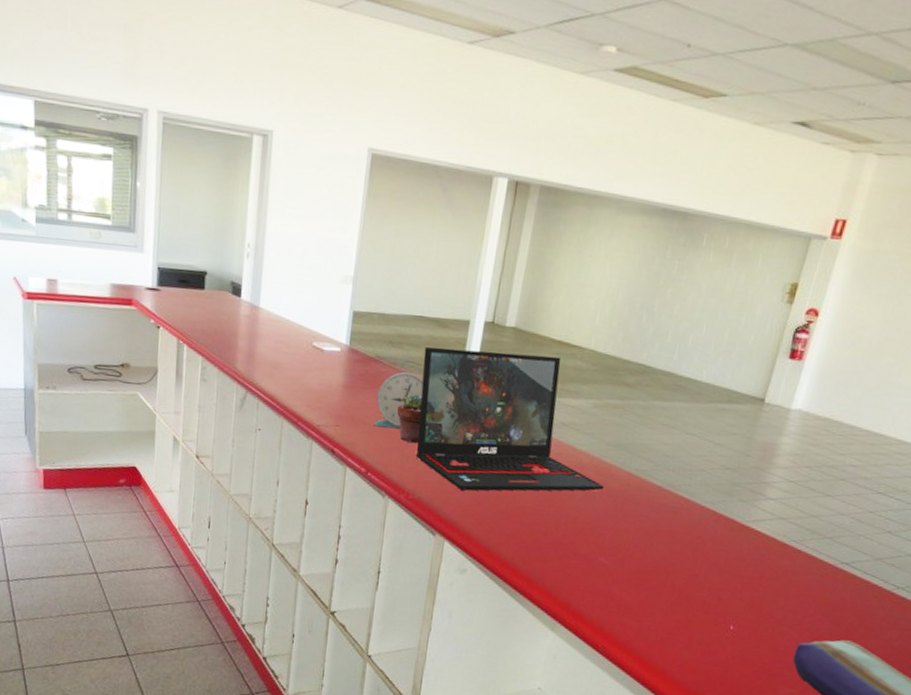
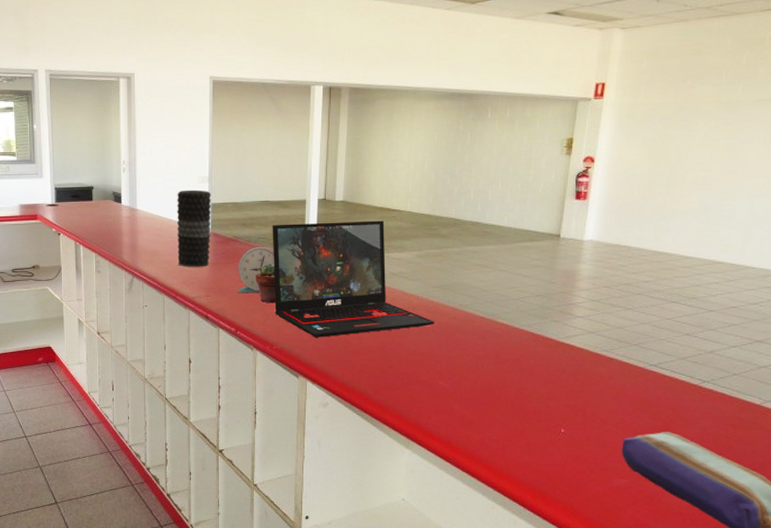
vase: none [304,290,354,390] -> present [177,189,211,267]

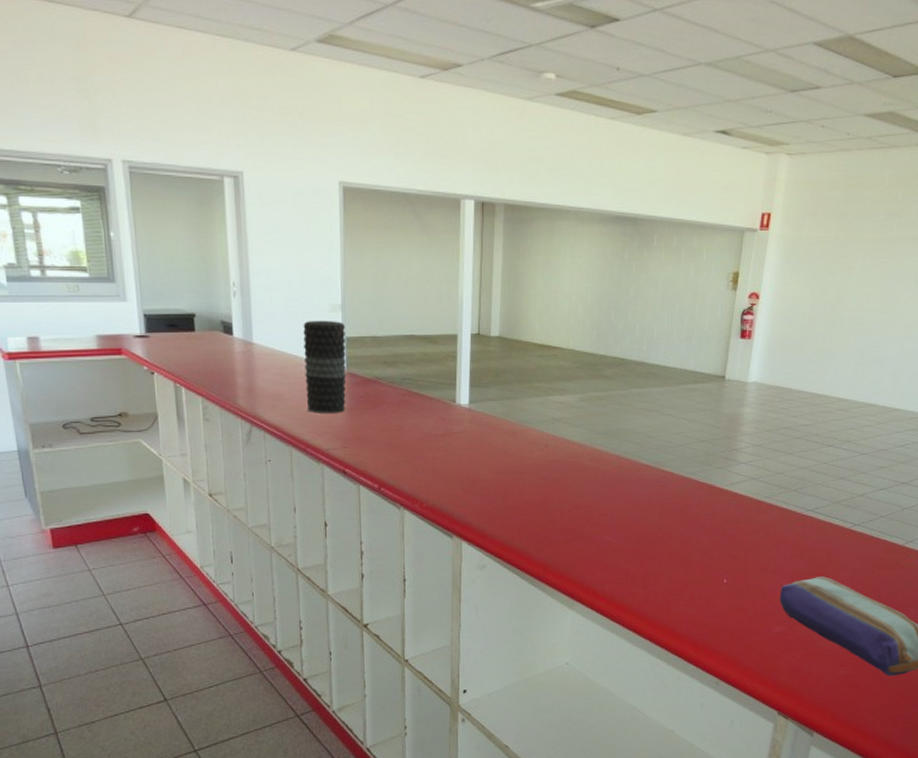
alarm clock: present [237,247,274,293] -> none [380,389,422,443]
potted succulent: present [256,263,275,304] -> none [401,408,425,455]
laptop: present [272,220,434,337] -> none [418,359,598,492]

